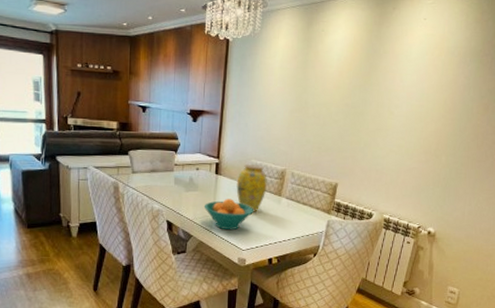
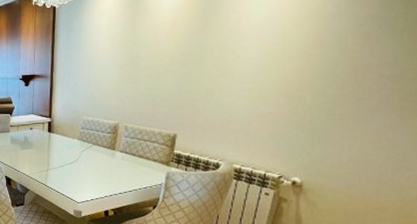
fruit bowl: present [203,198,254,231] -> none [38,154,88,184]
vase: present [236,163,267,212] -> none [69,120,100,166]

